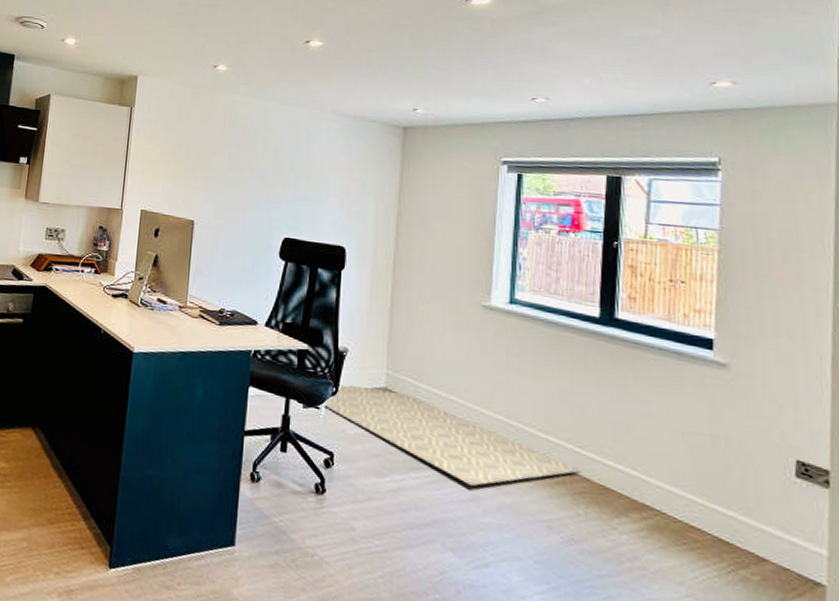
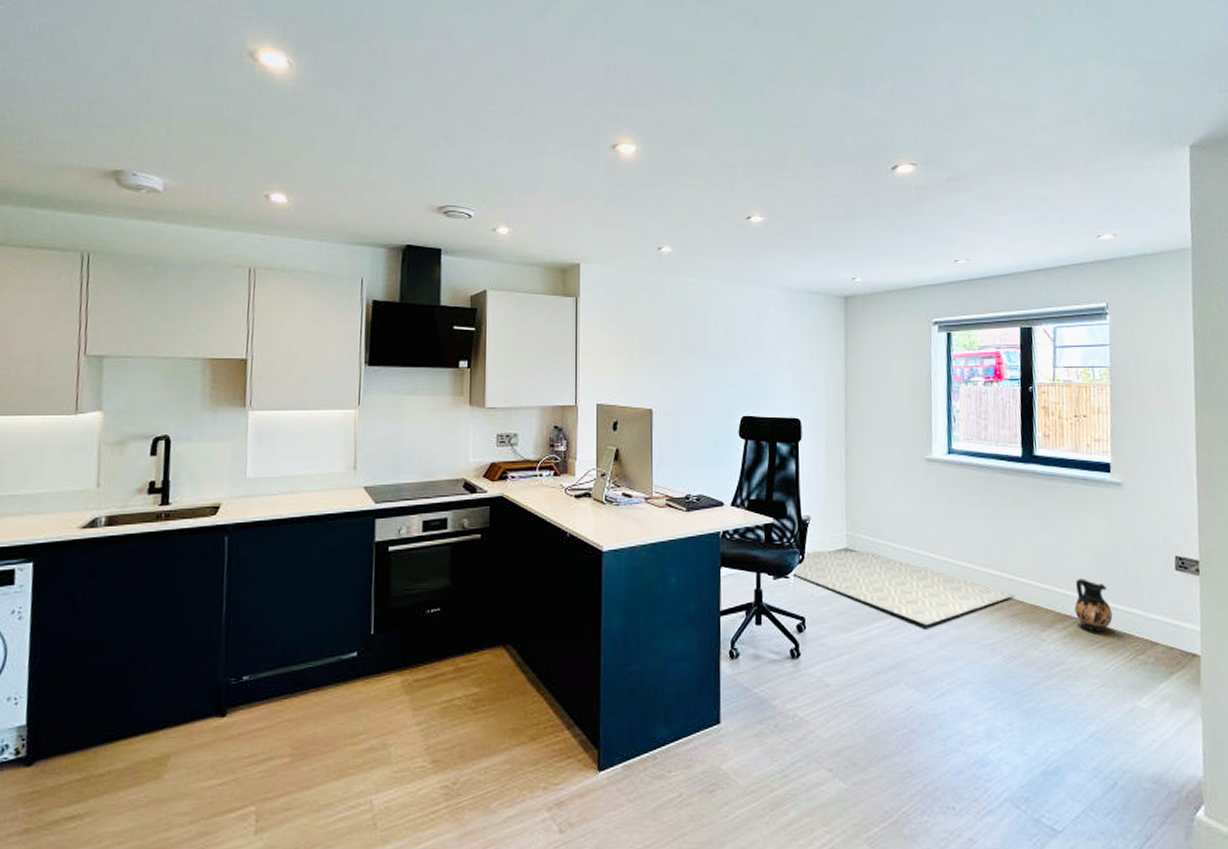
ceramic jug: none [656,465,706,533] -> present [1074,578,1113,632]

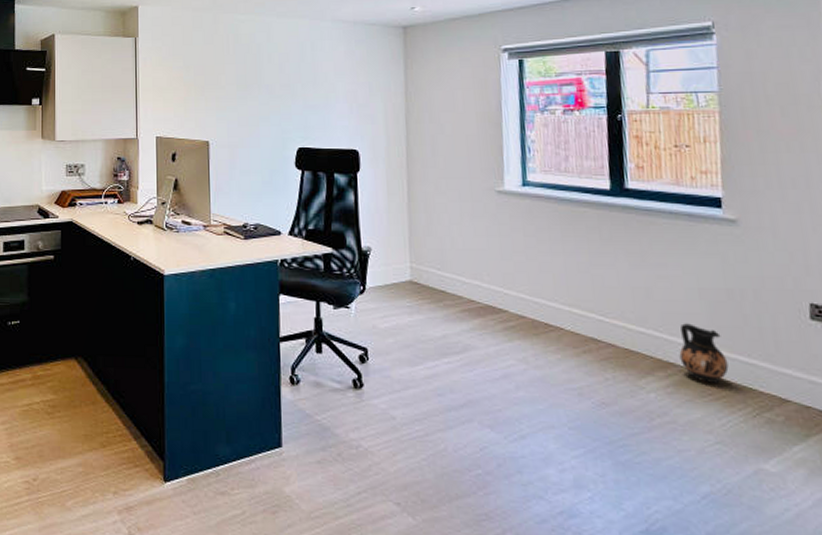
rug: present [791,550,1015,626] -> none [352,281,606,365]

